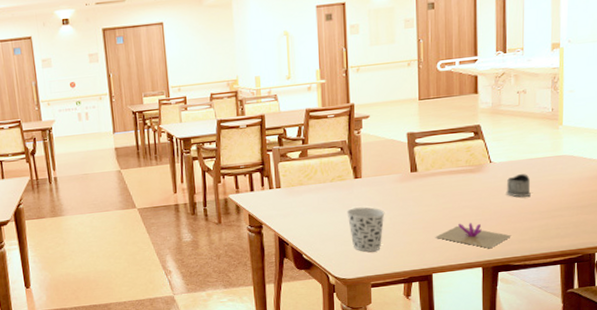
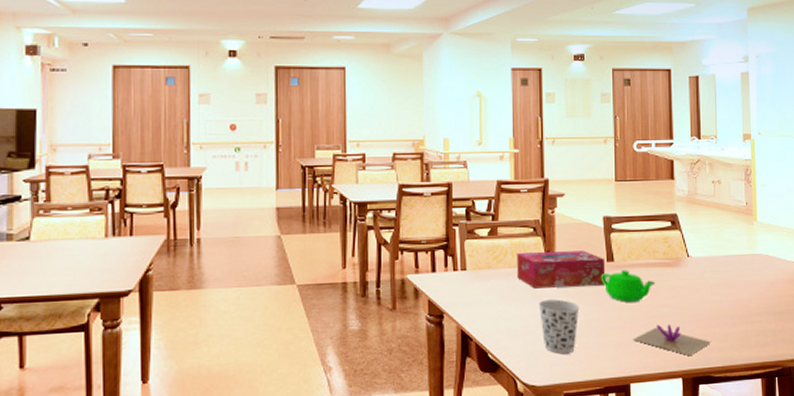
tissue box: none [326,164,409,200] -> present [517,250,606,289]
teapot: none [404,178,457,206] -> present [600,270,655,302]
tea glass holder: present [506,174,531,198] -> none [704,272,729,298]

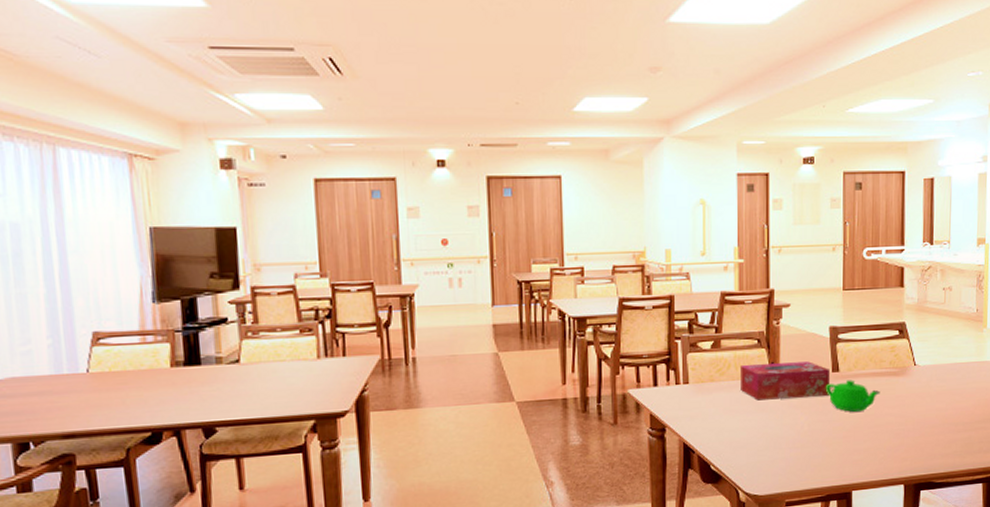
cup: present [538,299,580,354] -> none [761,410,803,464]
flower: present [634,324,711,355] -> none [857,433,934,463]

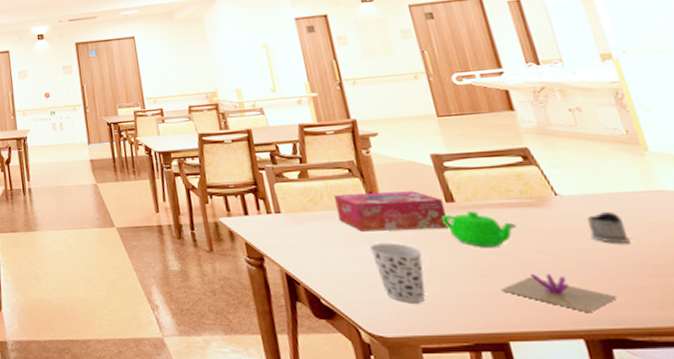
cup: none [761,410,803,464] -> present [369,243,426,303]
flower: none [857,433,934,463] -> present [502,273,617,312]
tea glass holder: none [930,380,955,406] -> present [587,212,630,244]

